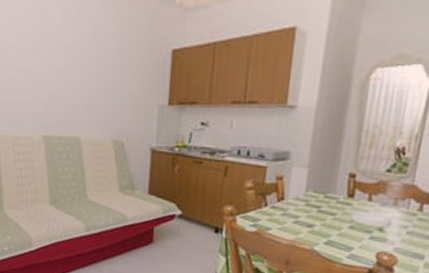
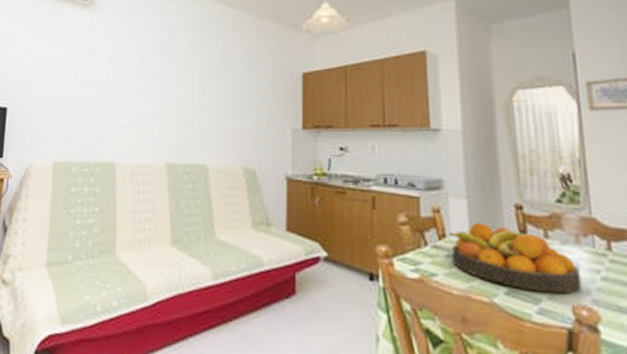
fruit bowl: none [285,188,391,244] -> present [449,223,582,294]

